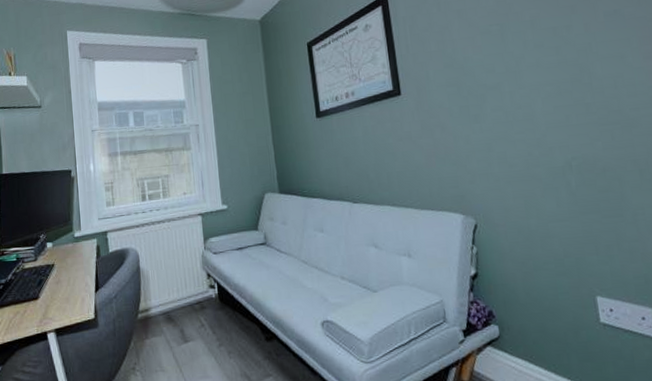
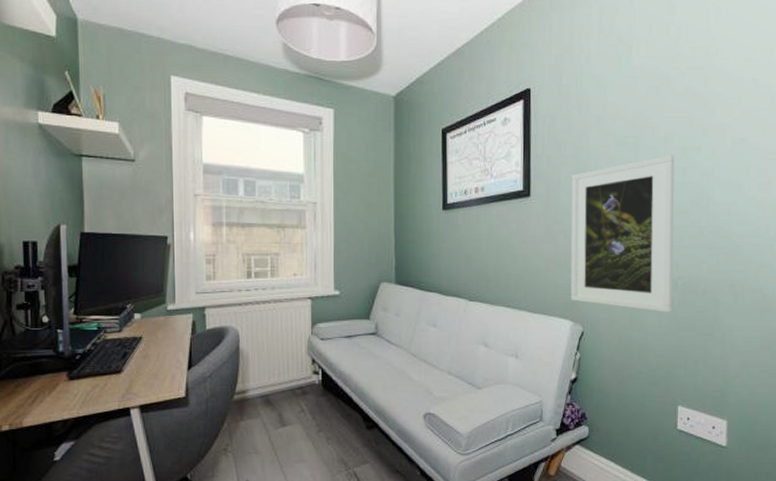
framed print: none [440,36,571,197] -> present [570,154,675,312]

